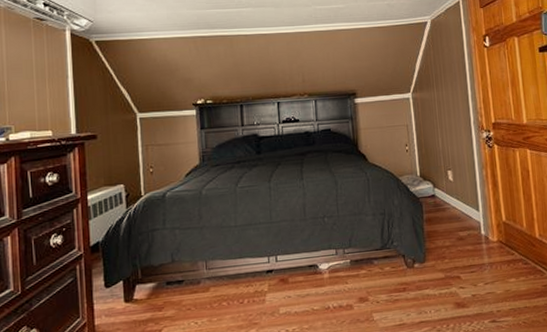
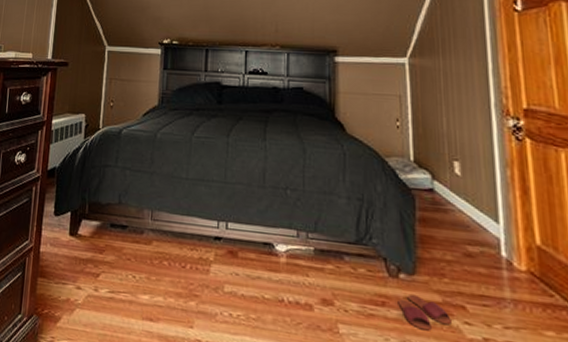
slippers: none [414,276,451,301] -> present [398,294,452,331]

